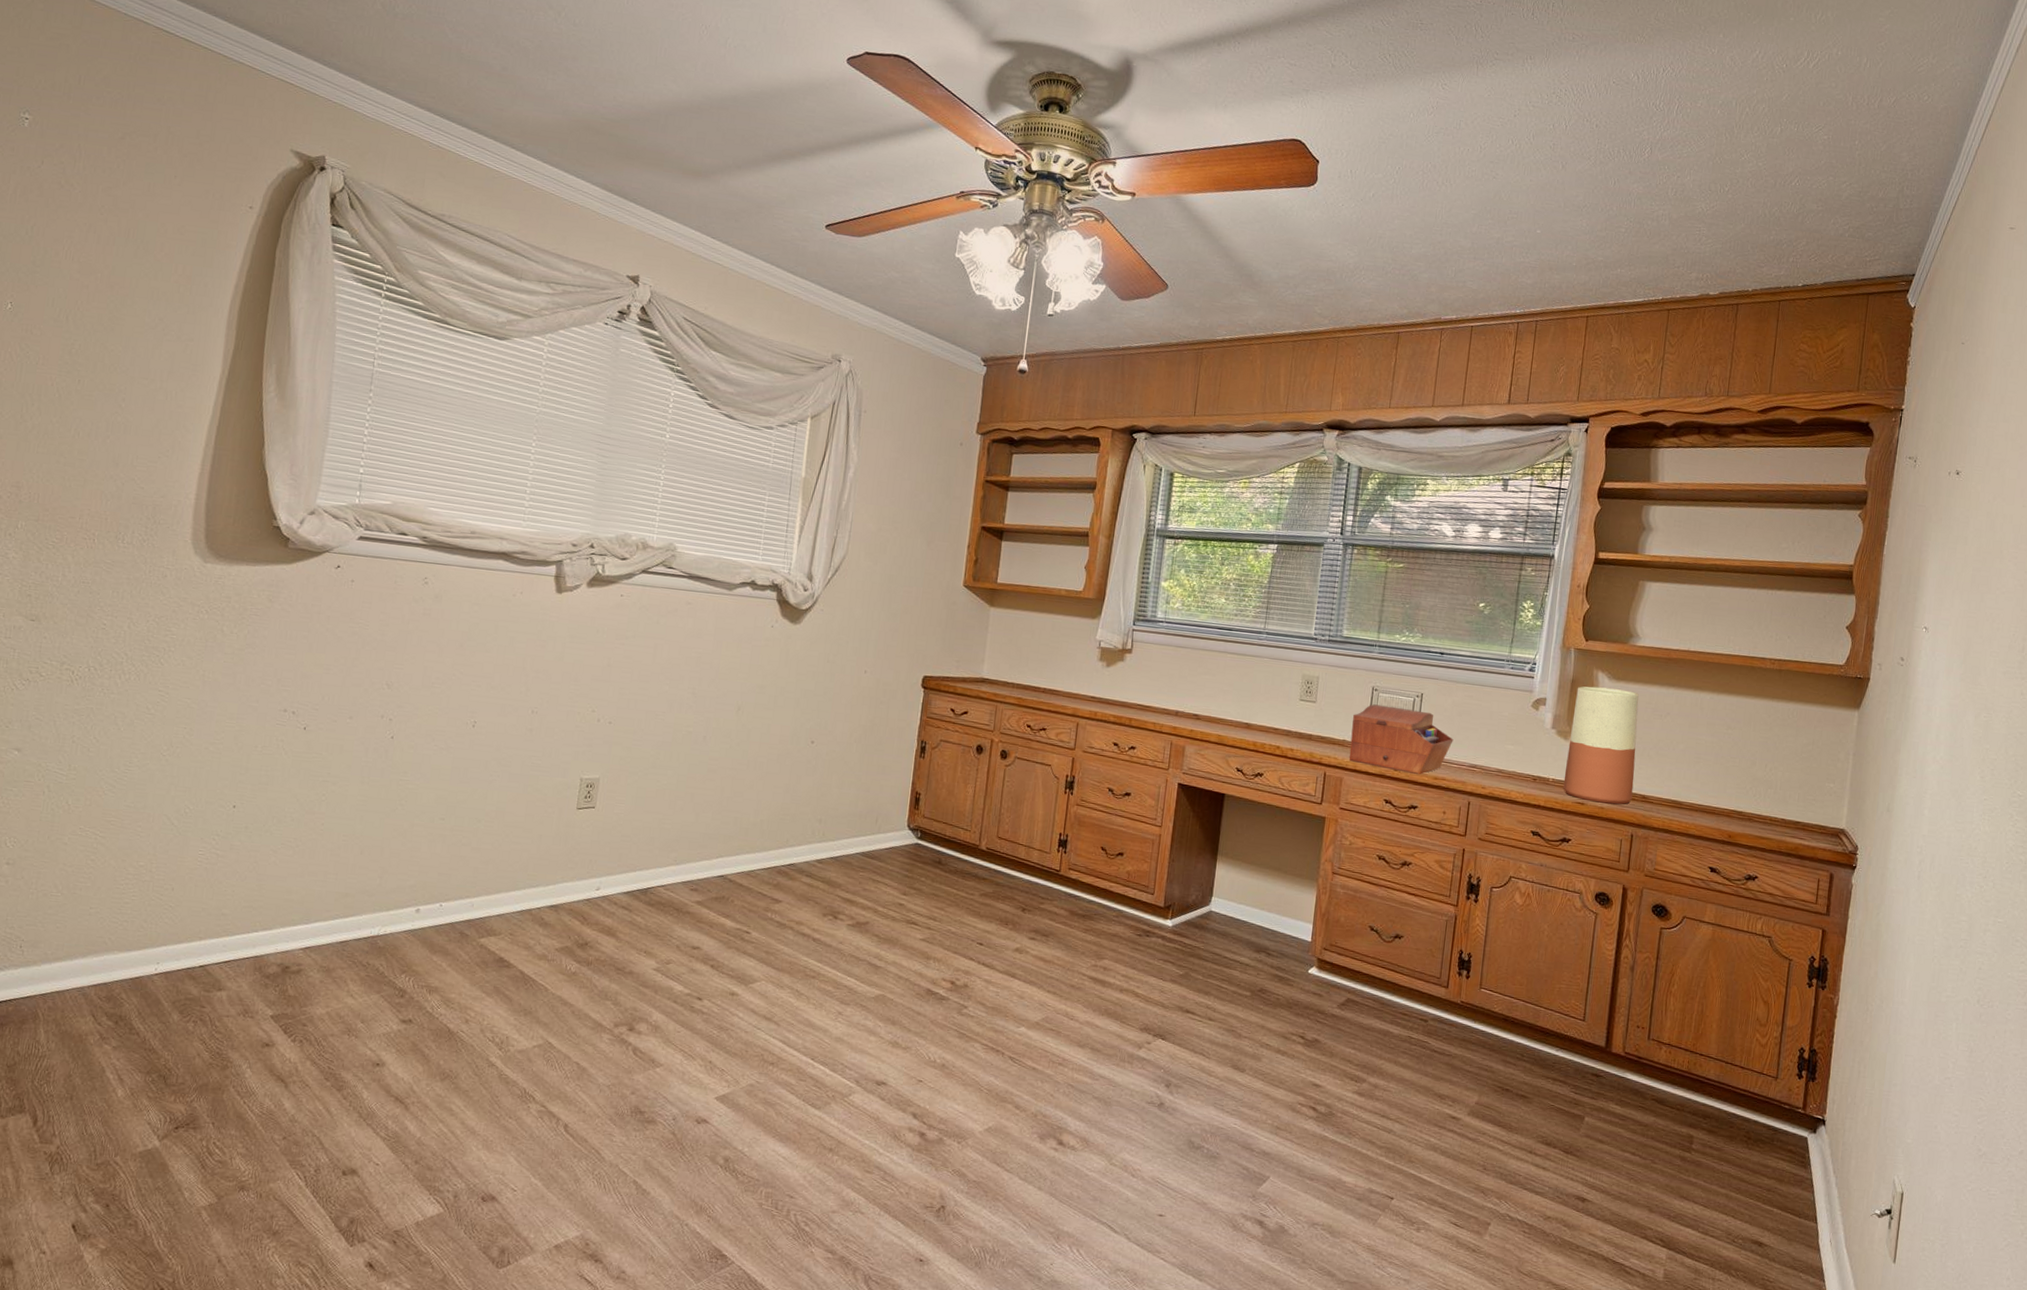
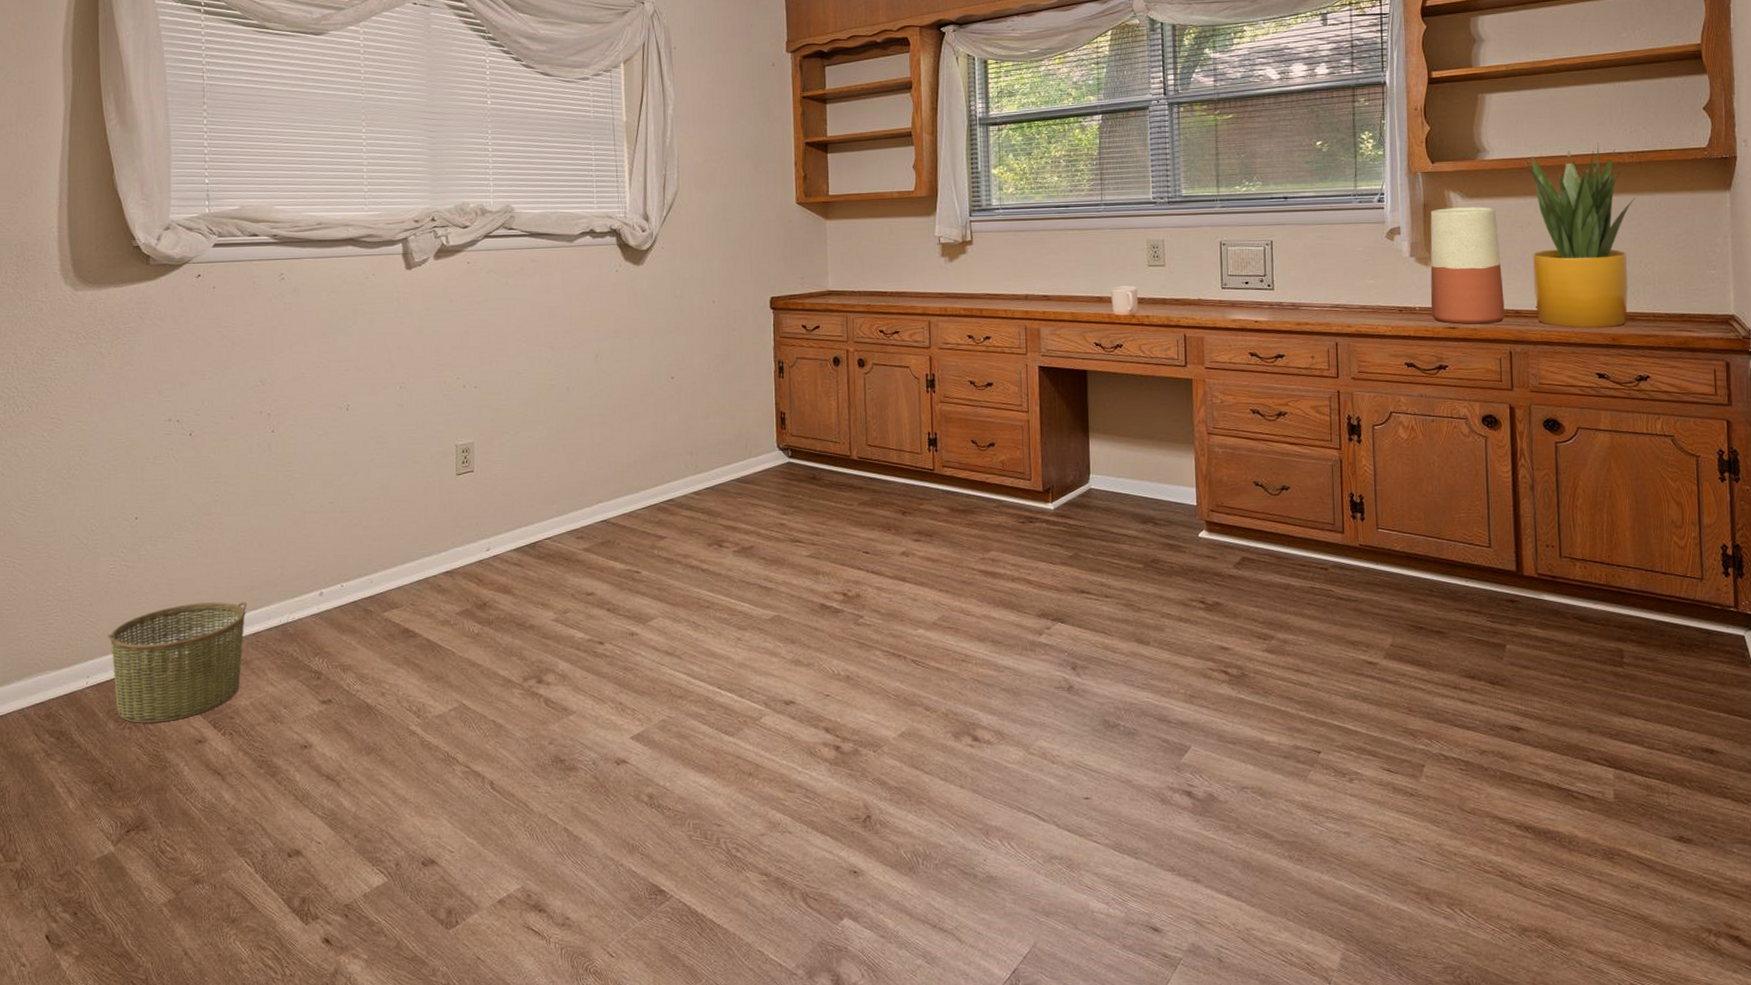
basket: none [184,902,338,1021] -> present [107,601,247,723]
mug: none [1258,715,1287,747] -> present [1110,286,1139,316]
sewing box: present [1349,704,1454,775] -> none [1205,258,1311,324]
planter: none [1662,645,1771,825] -> present [1524,143,1635,329]

